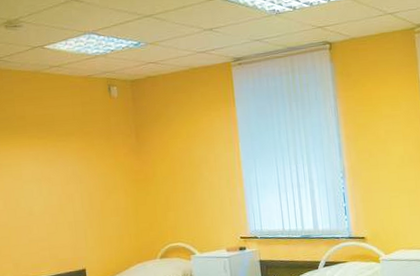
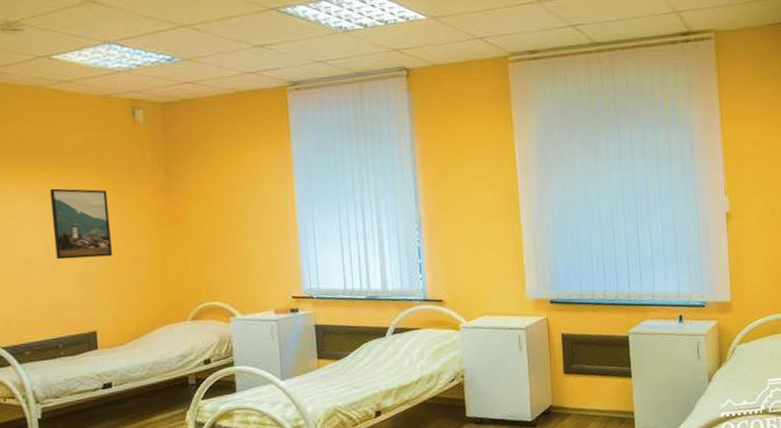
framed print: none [46,153,96,211] -> present [50,188,112,260]

